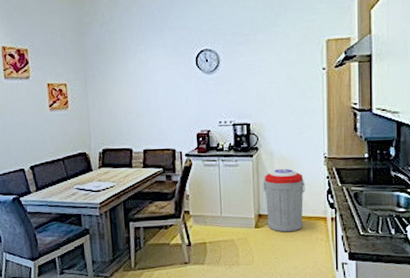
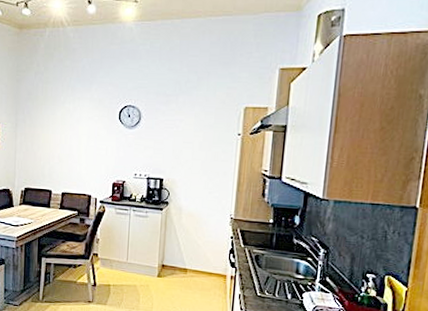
trash can: present [263,168,306,232] -> none [169,224,210,285]

